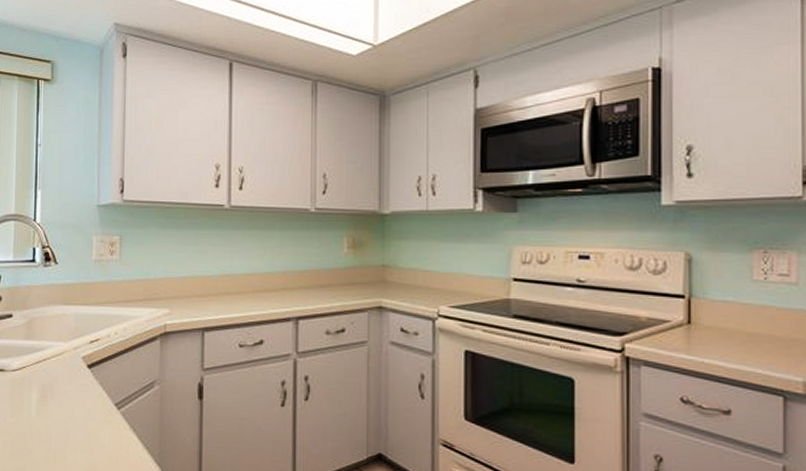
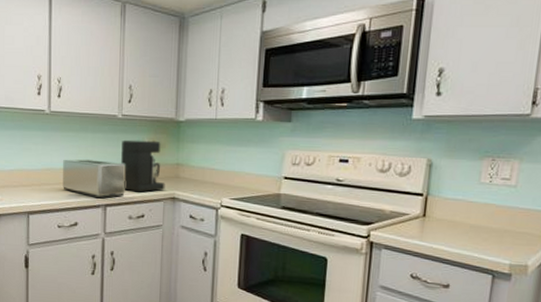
toaster: none [245,261,321,310] -> present [63,158,126,199]
coffee maker: none [315,237,369,301] -> present [121,139,165,192]

